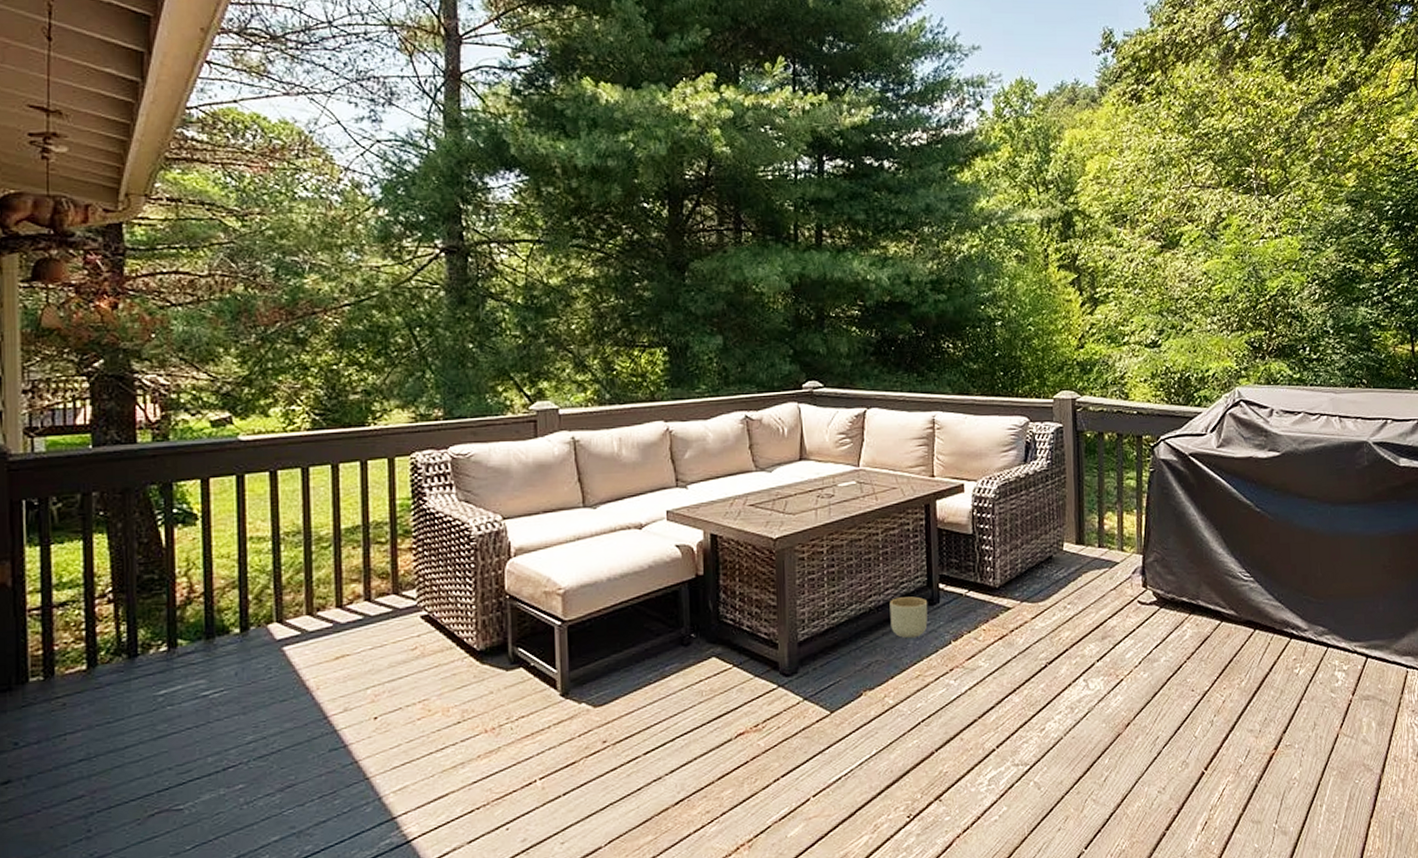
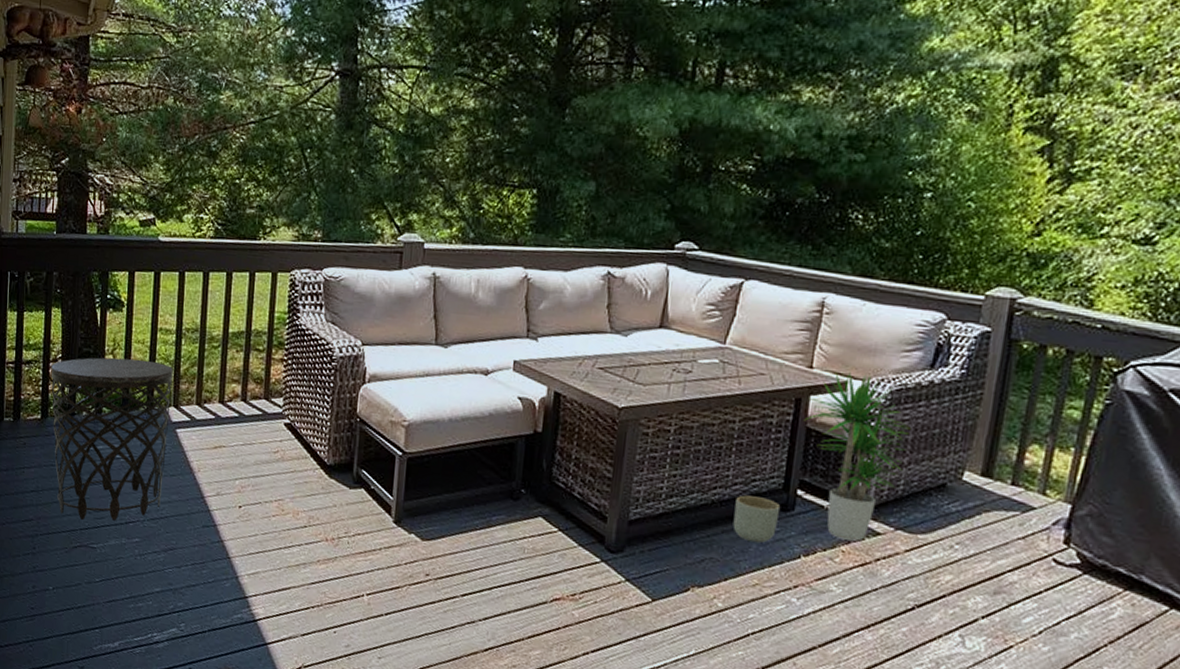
side table: none [97,576,273,780] -> present [51,357,173,521]
potted plant: none [935,474,1018,620] -> present [804,371,911,541]

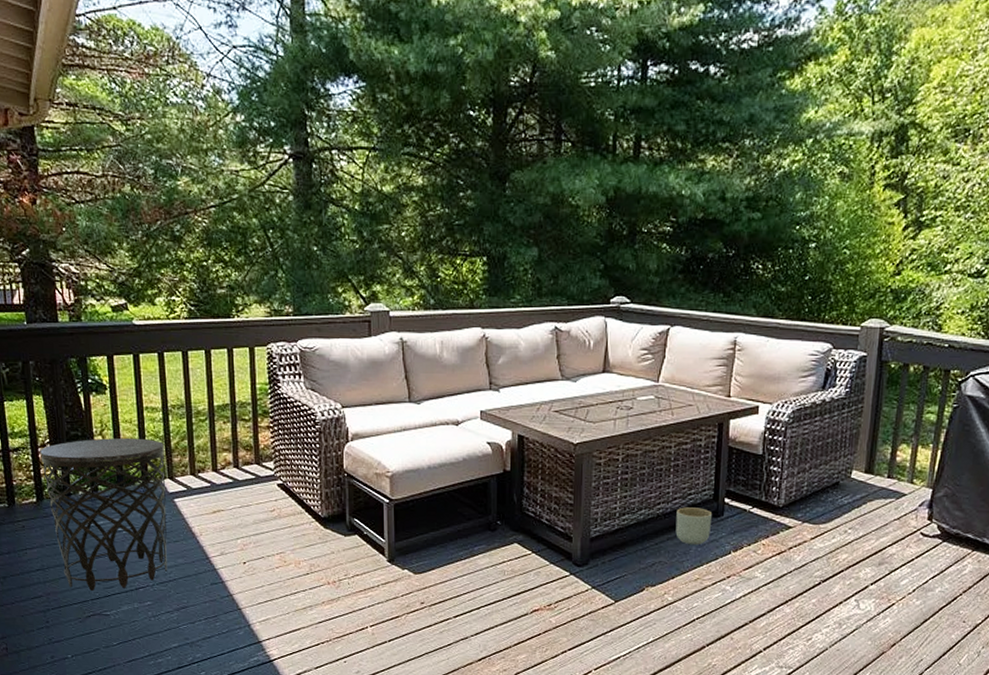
potted plant: present [804,371,911,541] -> none [726,397,810,535]

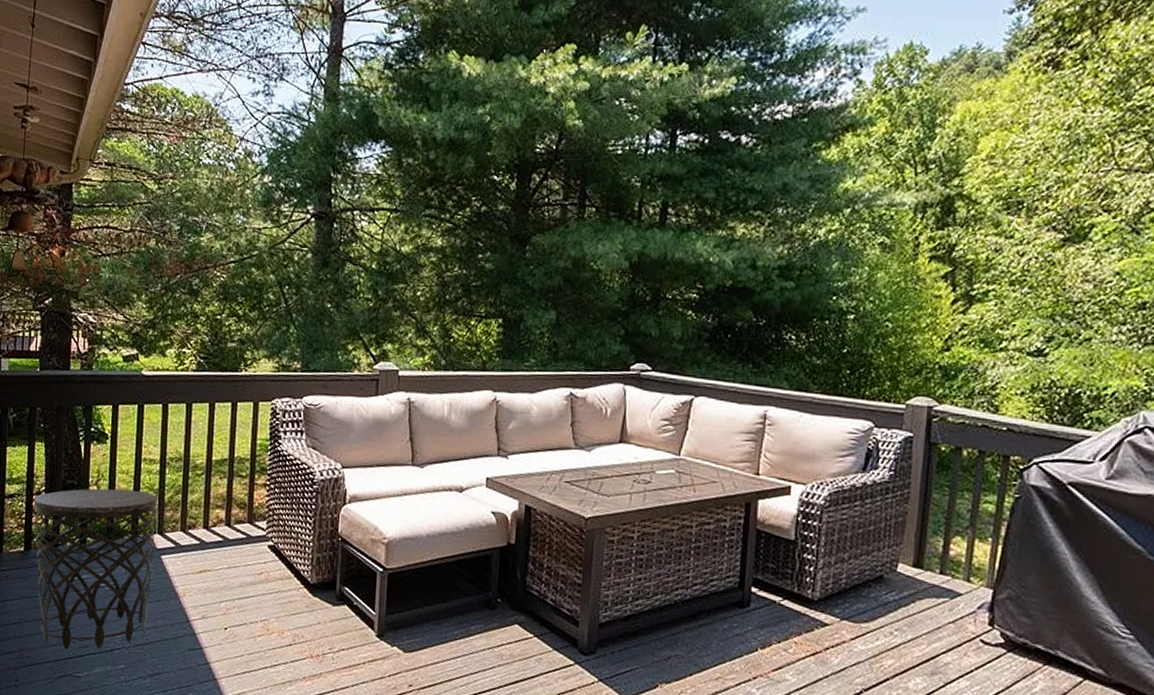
planter: present [675,507,713,545] -> none [695,594,738,639]

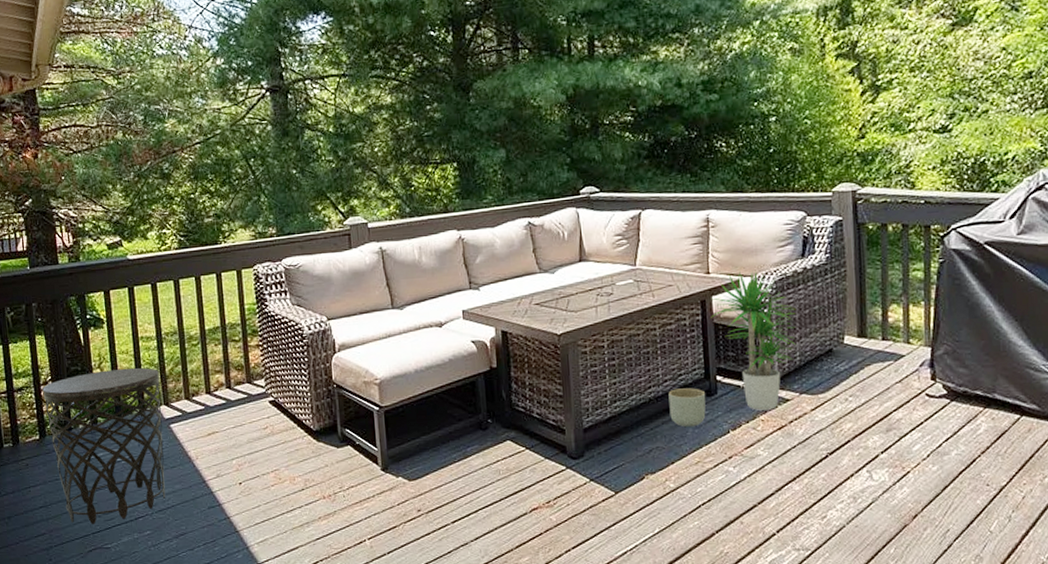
planter: none [695,594,738,639] -> present [668,388,706,427]
potted plant: none [754,476,849,633] -> present [711,271,796,410]

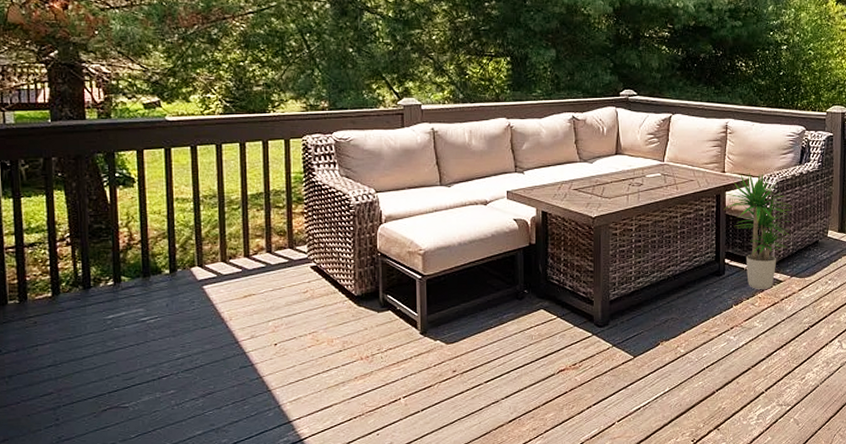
side table: present [42,368,166,524] -> none [59,229,195,383]
planter: present [668,388,706,427] -> none [684,268,716,302]

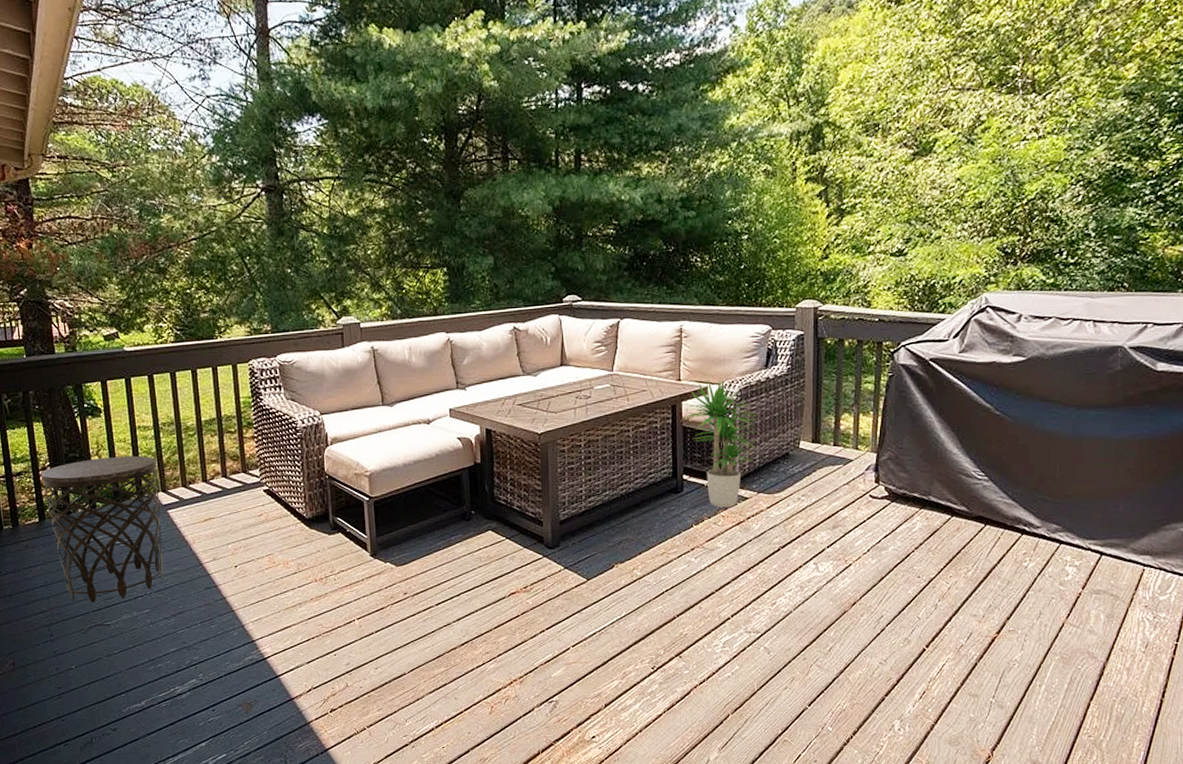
side table: none [59,229,195,383] -> present [41,456,164,603]

